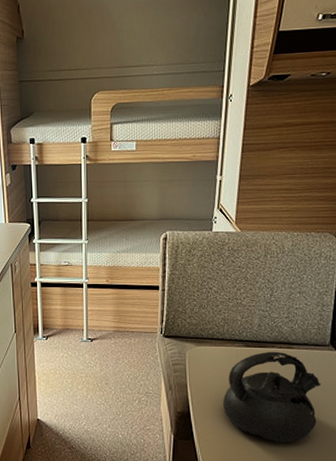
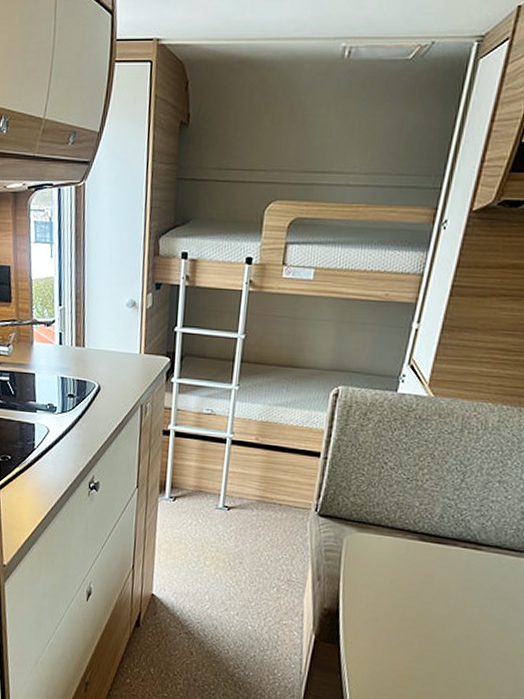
teapot: present [223,351,321,443] -> none [381,549,511,664]

